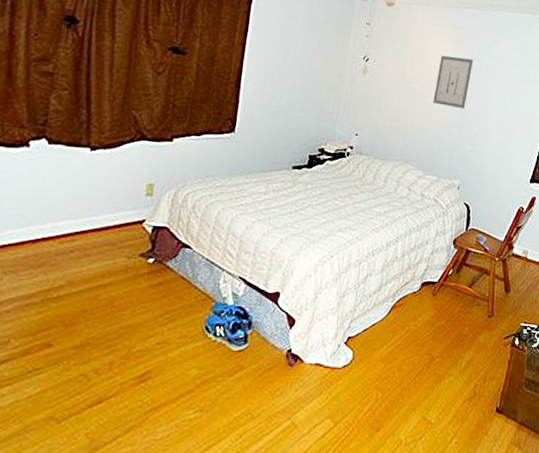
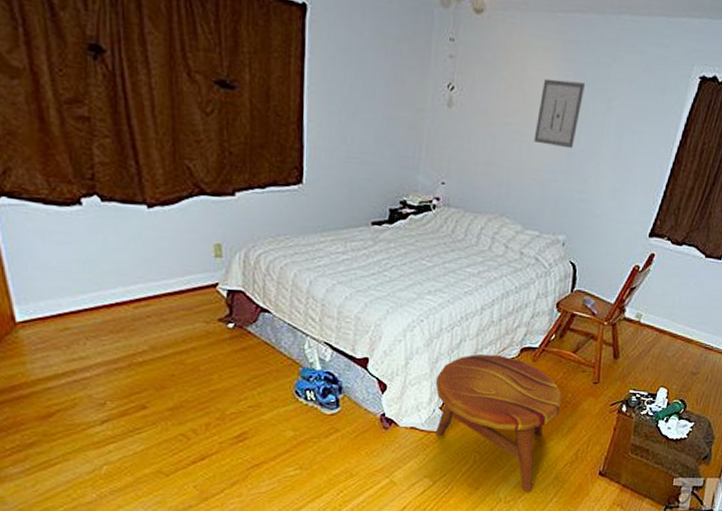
side table: none [339,289,460,433] -> present [435,354,562,492]

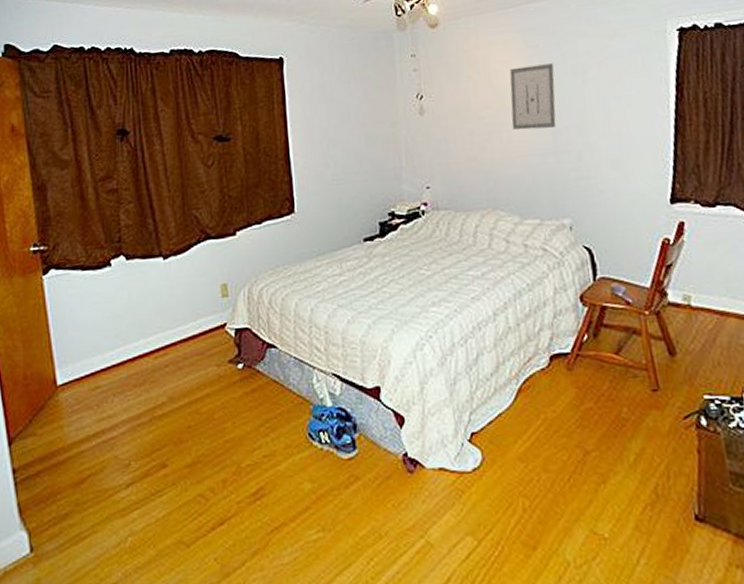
side table: present [435,354,562,492] -> none [457,367,618,551]

